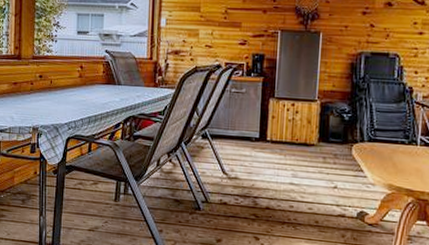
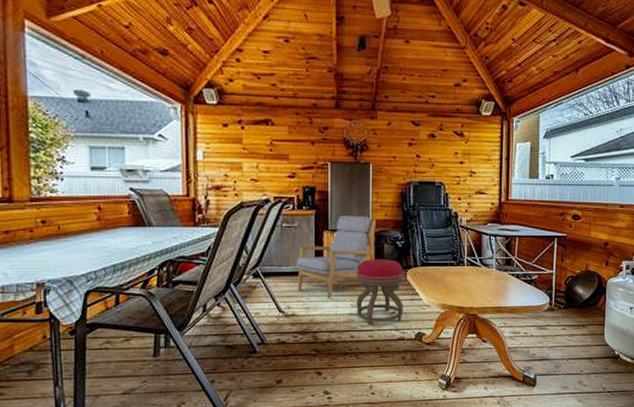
armchair: none [241,84,324,167] -> present [297,216,377,299]
stool: none [297,130,348,198] -> present [356,259,404,326]

